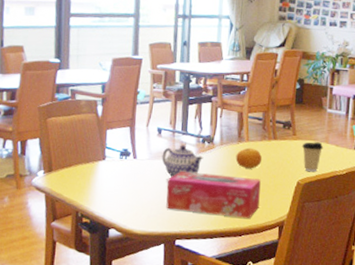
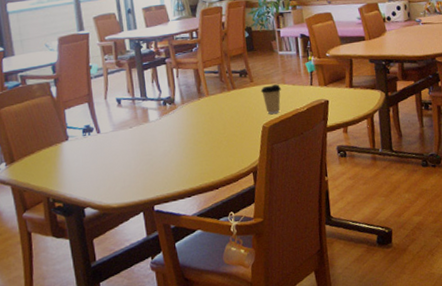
teapot: present [162,145,204,178] -> none [125,110,168,145]
tissue box: present [166,171,261,218] -> none [135,130,230,177]
fruit: present [235,147,262,169] -> none [199,101,225,123]

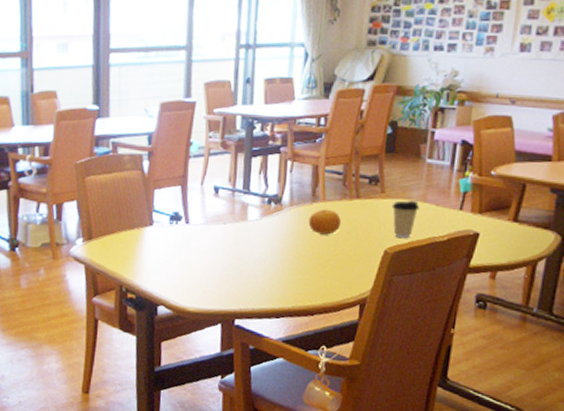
fruit: none [199,101,225,123] -> present [308,209,341,235]

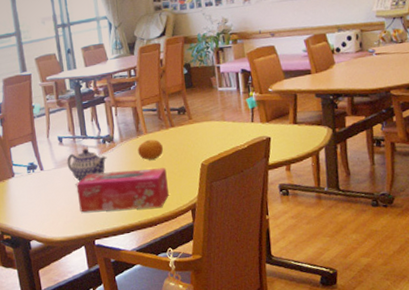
teapot: none [219,206,270,246] -> present [67,148,107,182]
tissue box: none [224,237,339,295] -> present [76,167,169,212]
coffee cup: present [391,200,420,239] -> none [199,121,221,152]

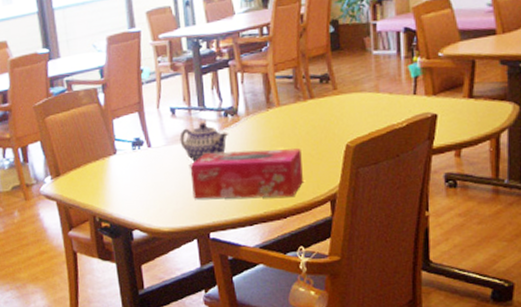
fruit: present [137,139,163,160] -> none [266,113,299,139]

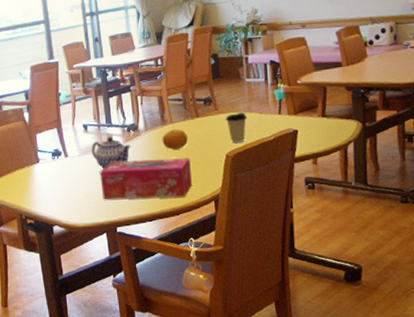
fruit: none [266,113,299,139] -> present [162,129,188,150]
coffee cup: none [346,93,374,131] -> present [225,112,248,143]

